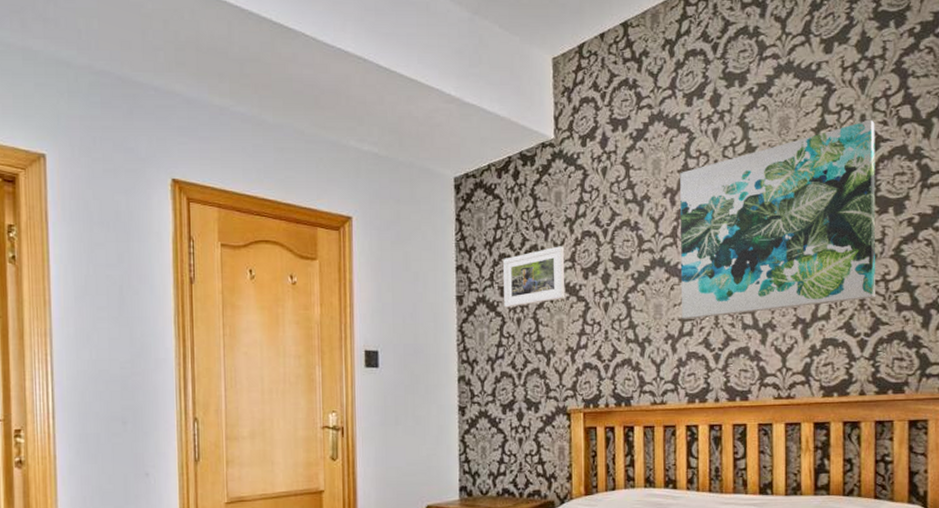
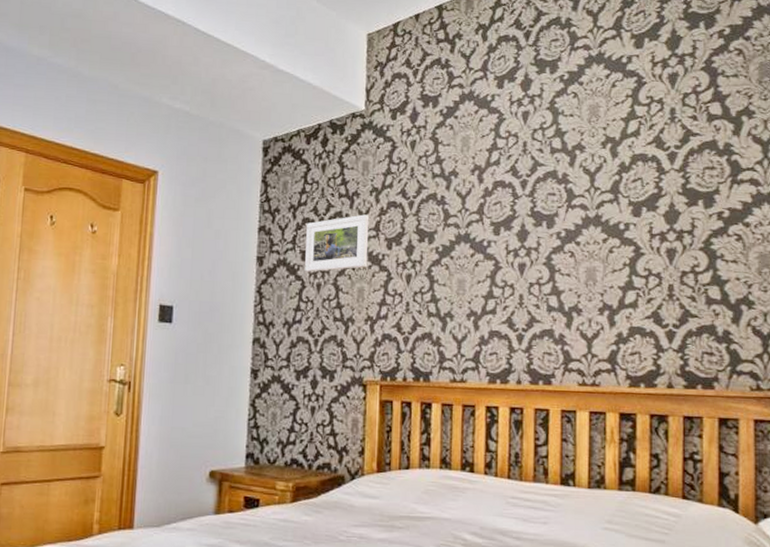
wall art: present [680,119,876,319] -> none [486,113,685,297]

